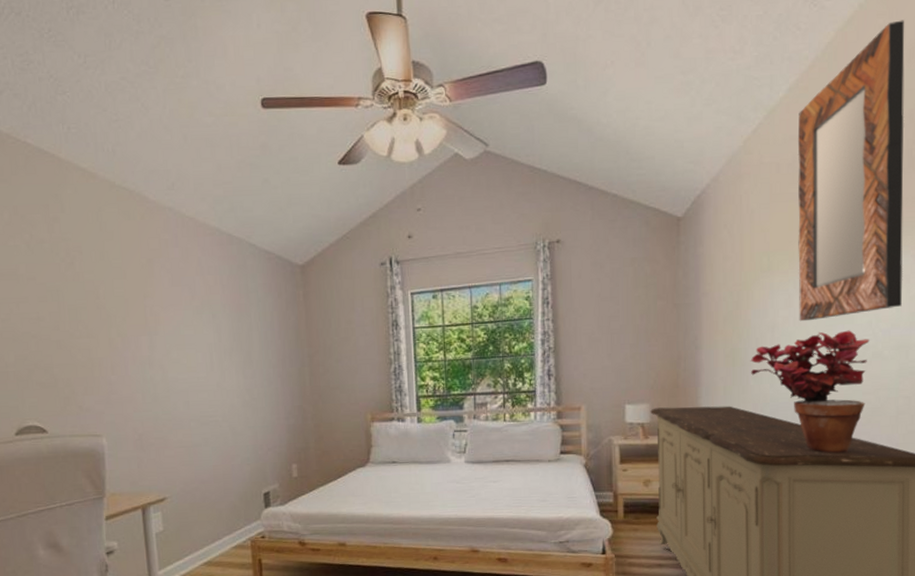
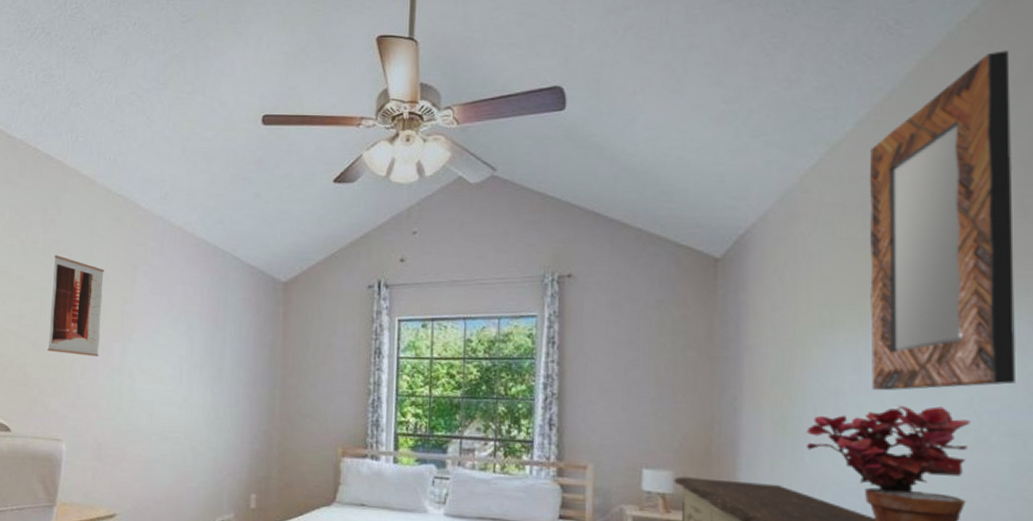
wall art: none [64,254,126,352] -> present [47,255,104,356]

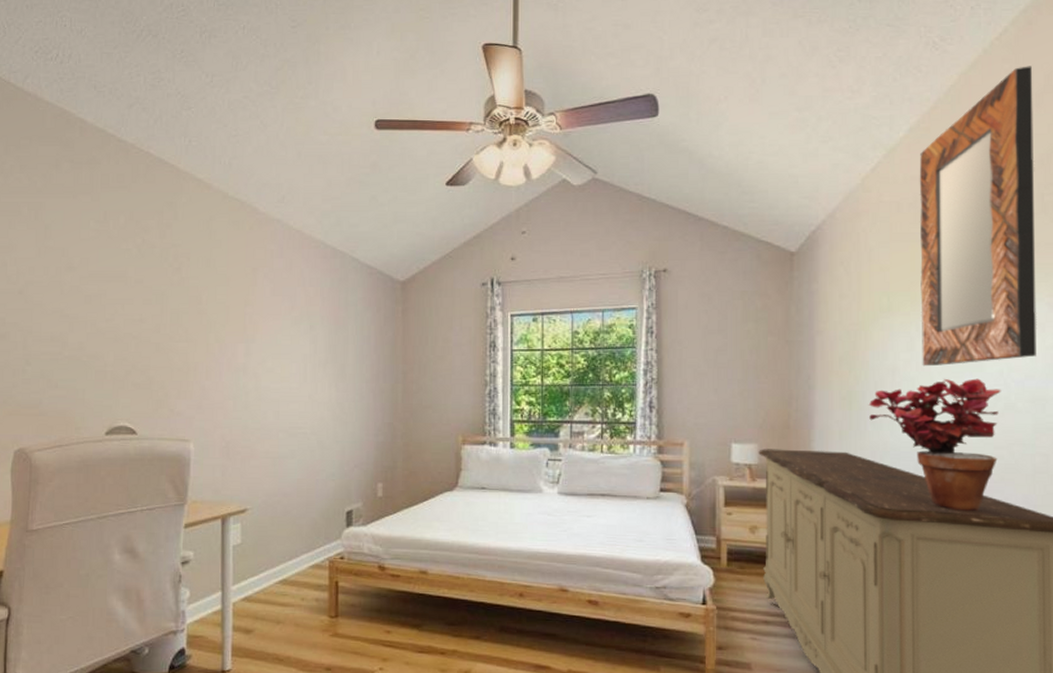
wall art: present [47,255,104,356] -> none [170,259,224,357]

